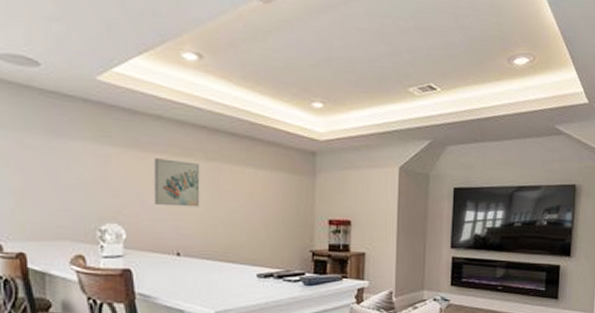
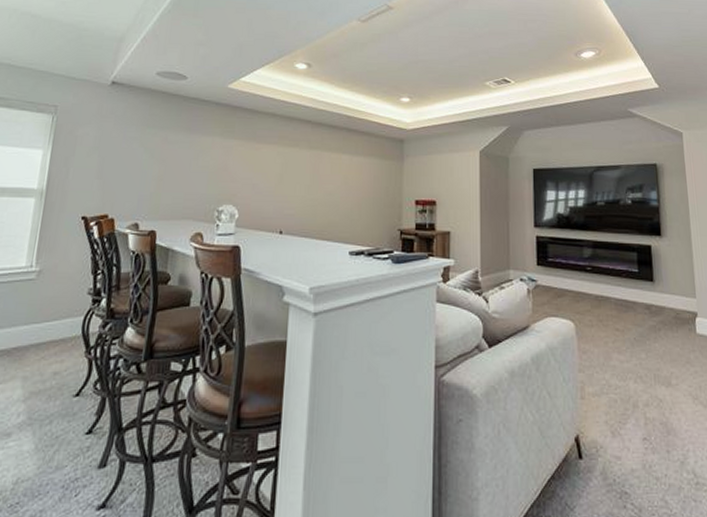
wall art: present [153,158,200,207] -> none [263,148,304,190]

